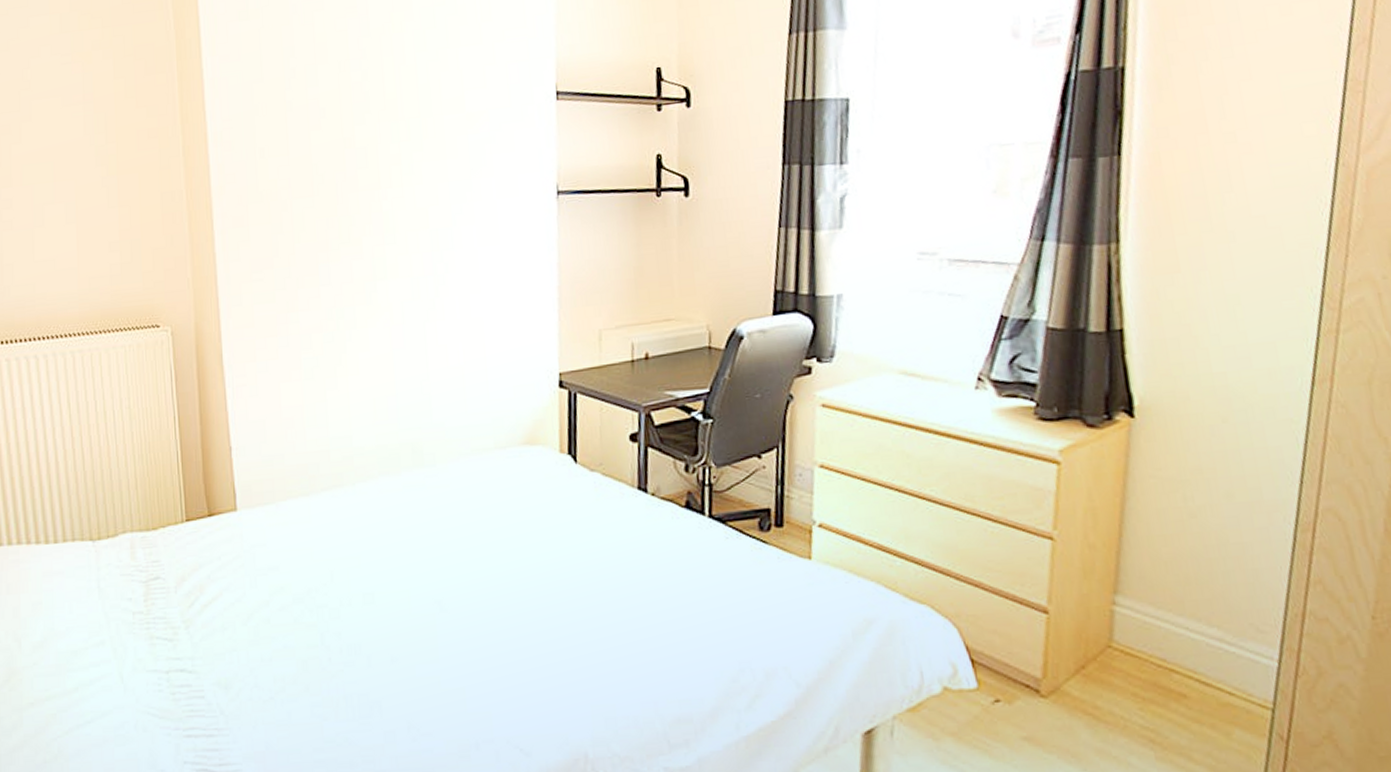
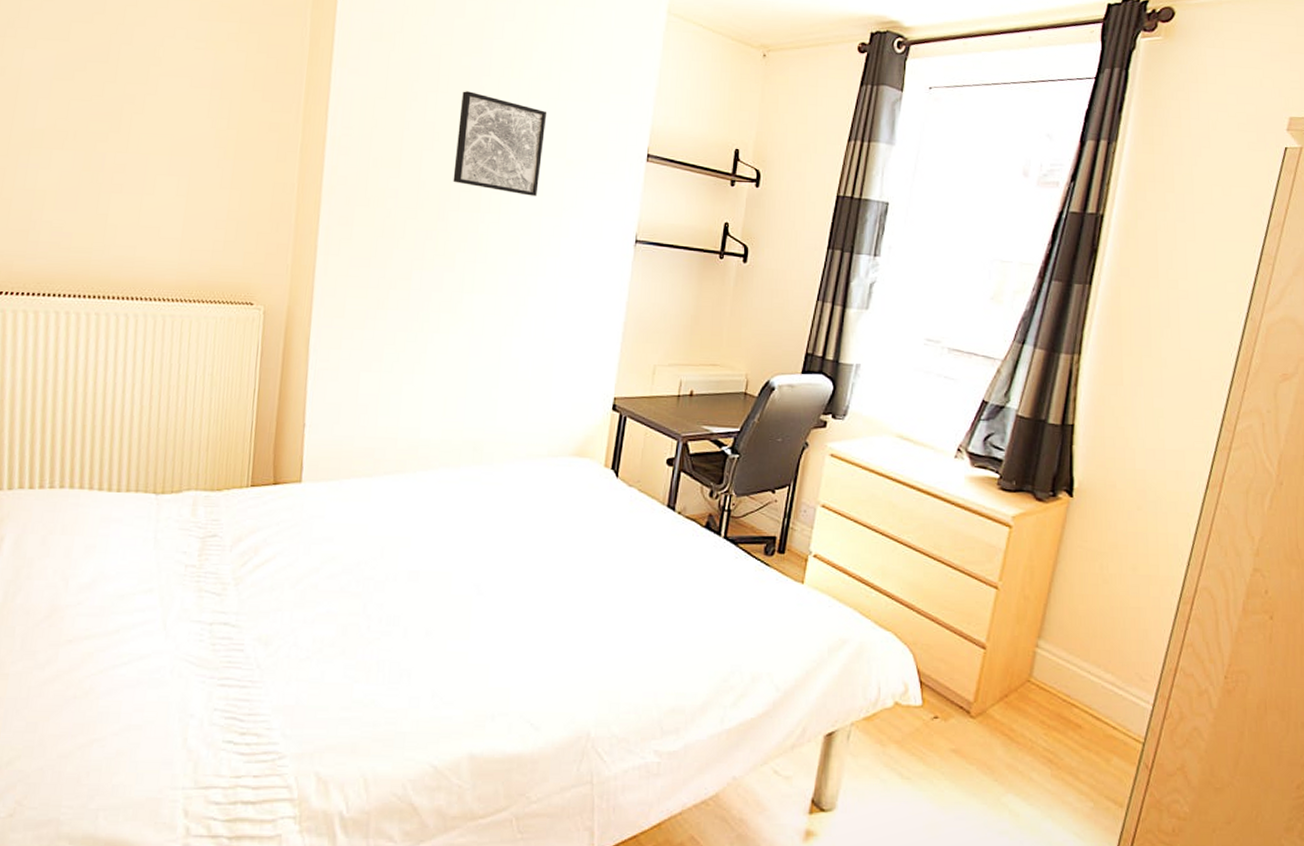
wall art: none [343,56,441,162] -> present [453,91,547,196]

